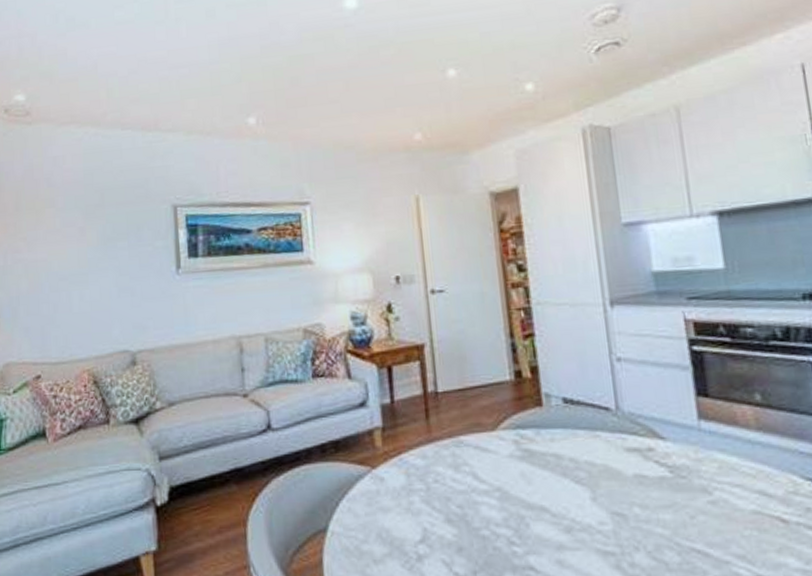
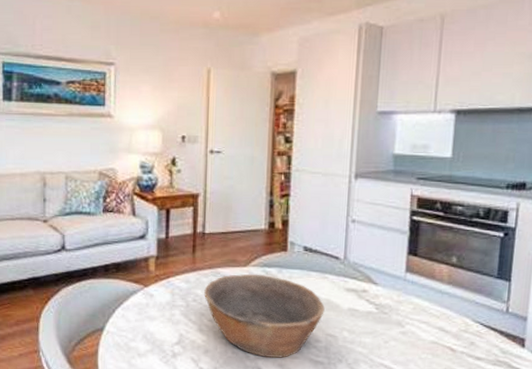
bowl: none [446,438,604,552] -> present [204,273,325,358]

